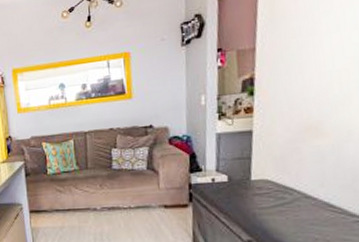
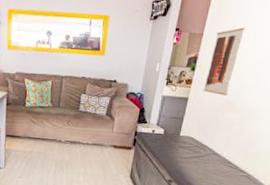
wall art: none [271,29,314,120] -> present [203,27,246,96]

